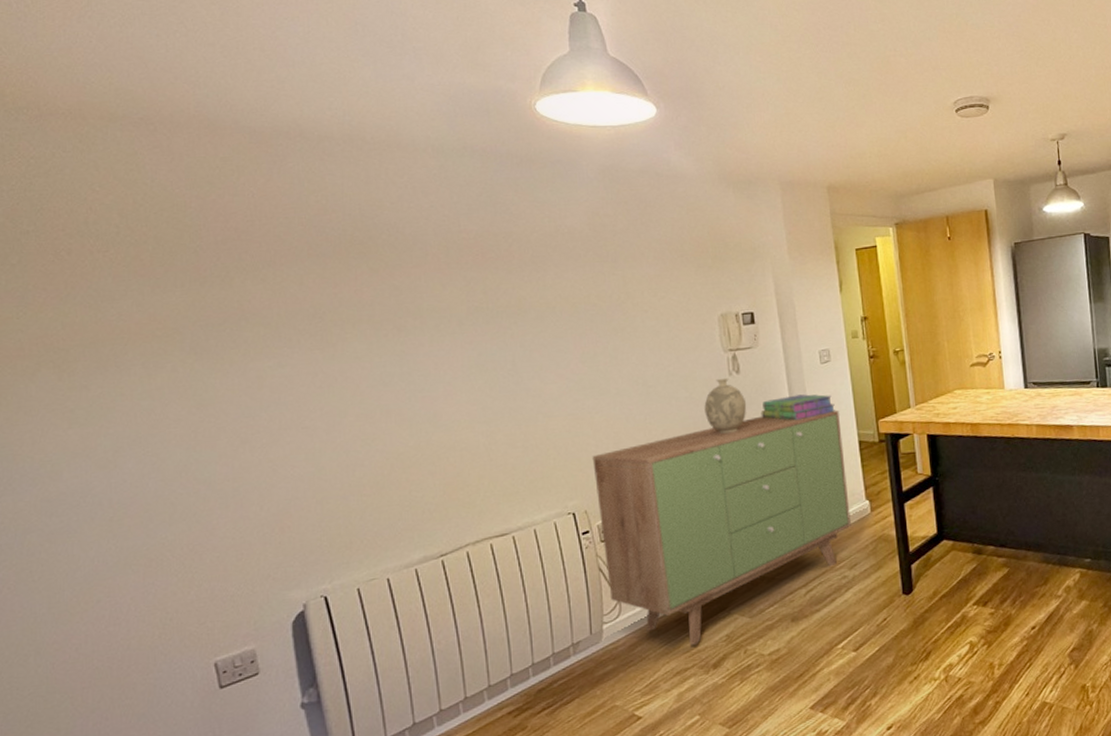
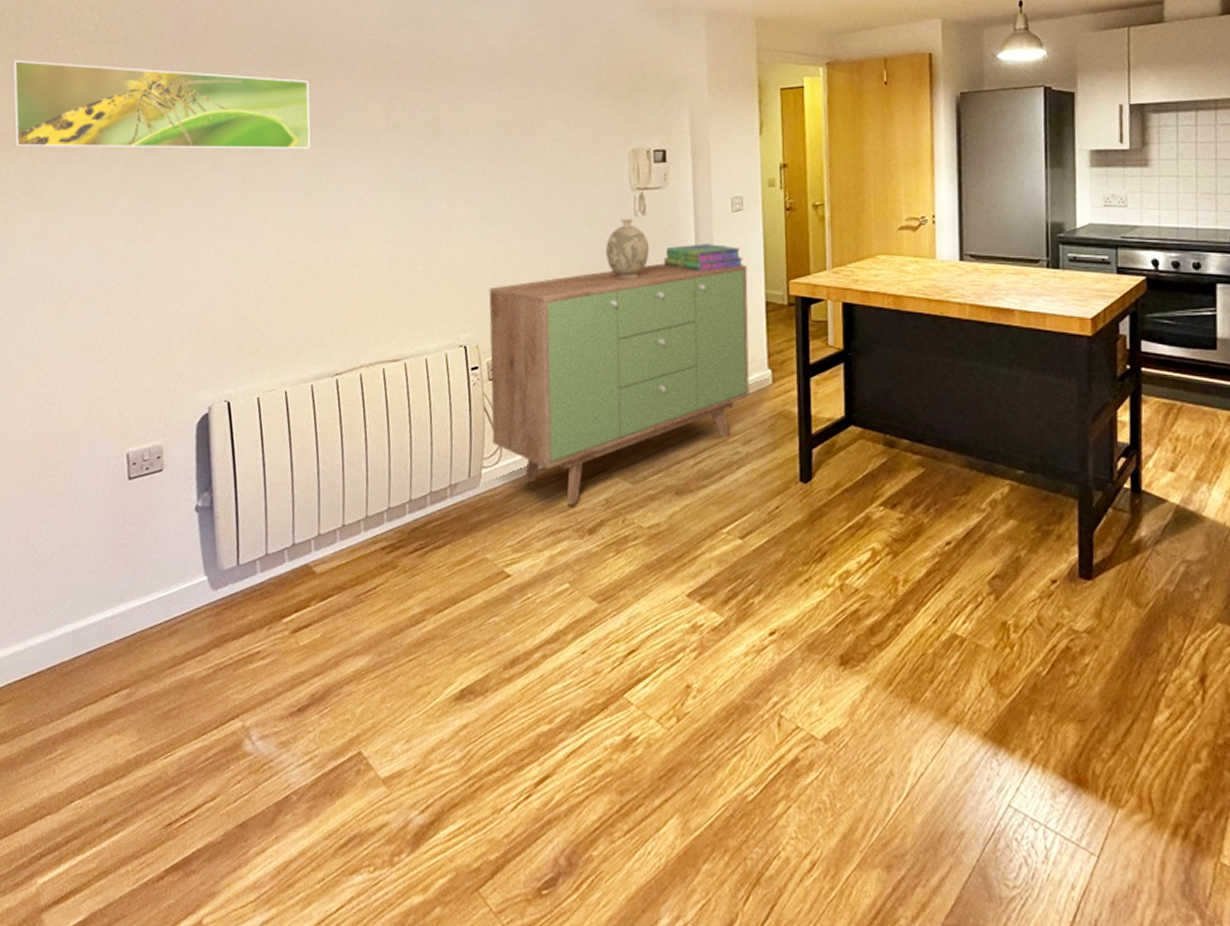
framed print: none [16,268,387,362] -> present [12,60,311,150]

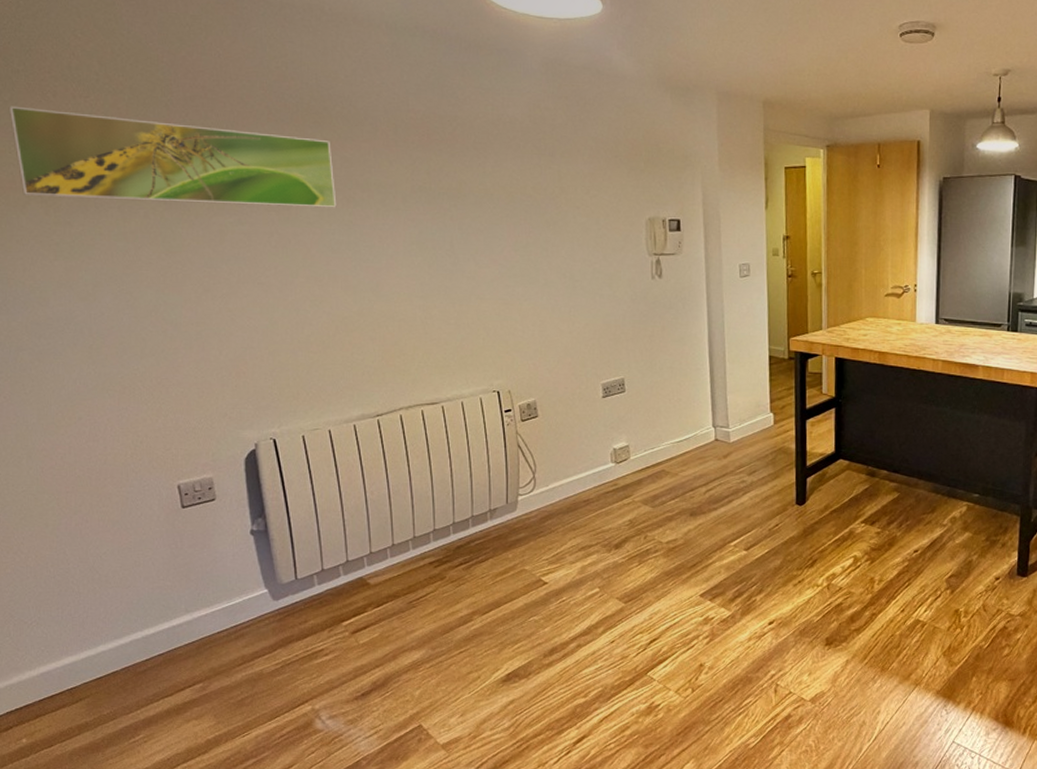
sideboard: present [489,263,750,505] -> none [518,321,754,525]
decorative vase: present [605,218,650,278] -> none [626,280,666,334]
stack of books: present [663,244,744,272] -> none [678,305,751,329]

